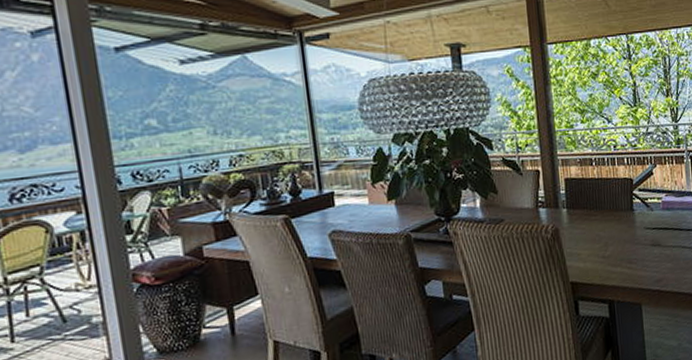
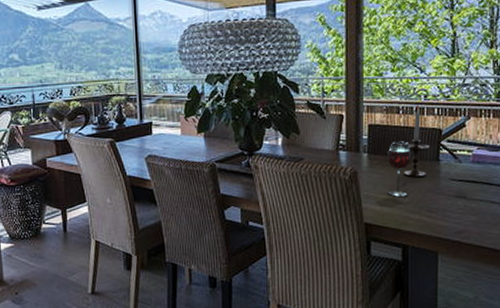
wineglass: none [585,193,609,252] -> present [387,141,412,197]
candlestick: none [602,155,624,230] -> present [404,105,429,178]

